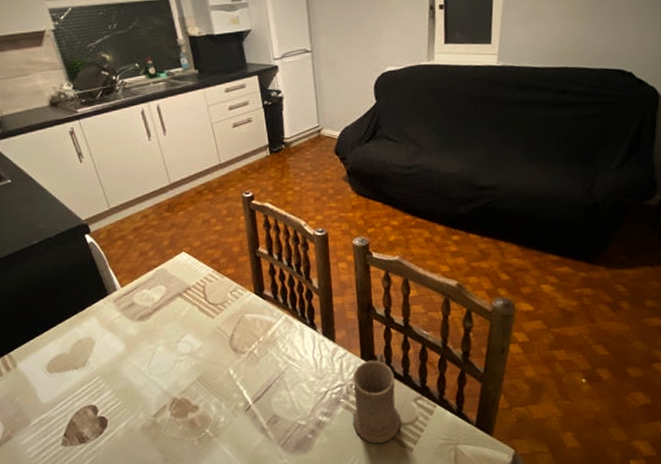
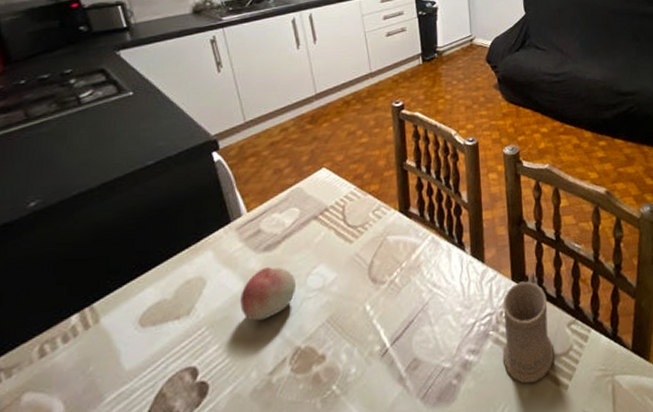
fruit: none [124,334,169,375] -> present [240,267,297,321]

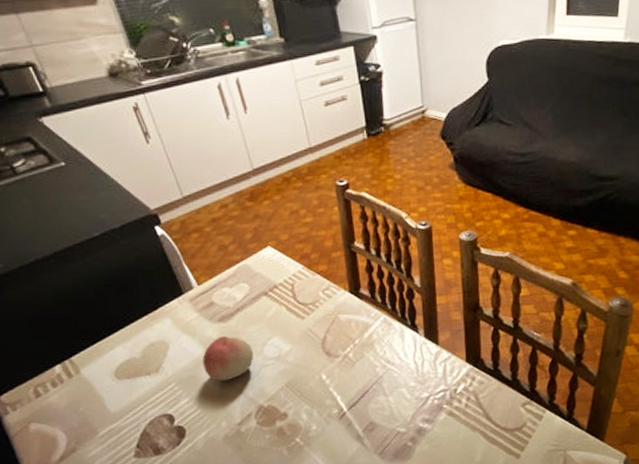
mug: present [502,272,554,384] -> none [456,355,507,451]

